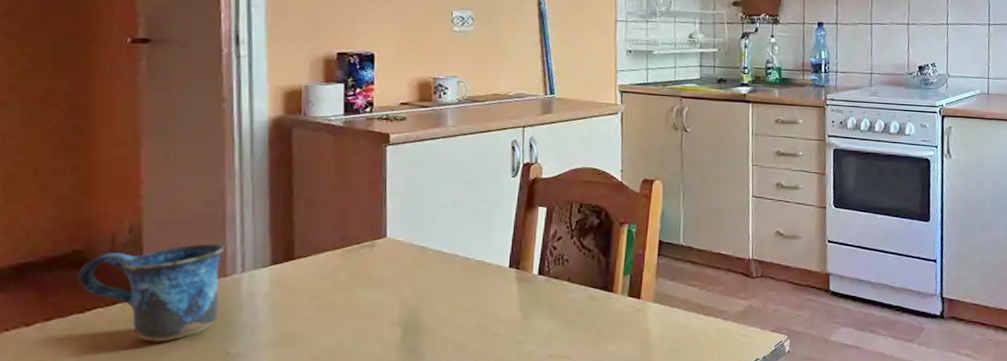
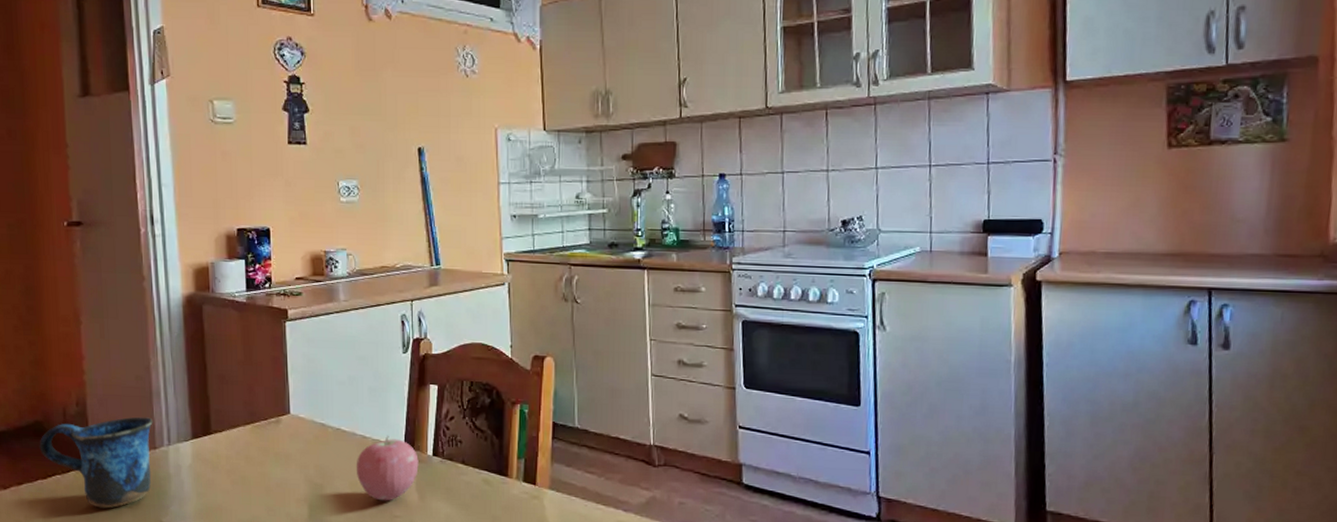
apple: none [456,256,523,320] -> present [356,435,419,501]

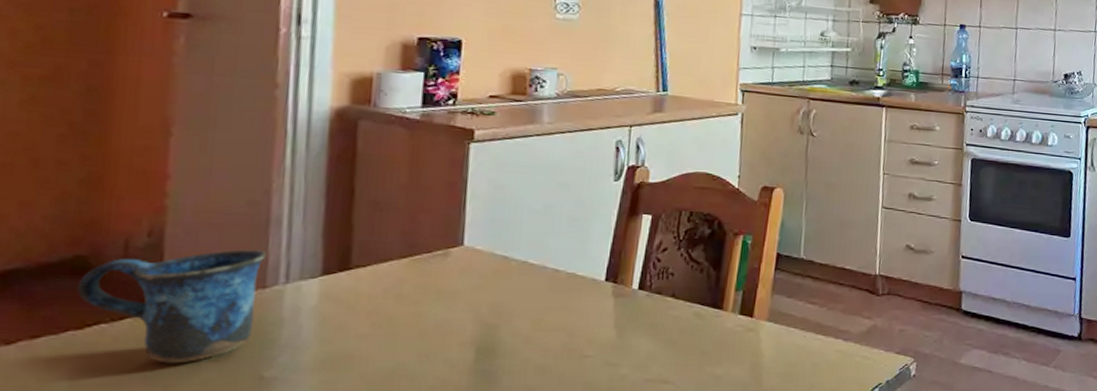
apple: present [356,435,419,501] -> none [542,268,621,340]

